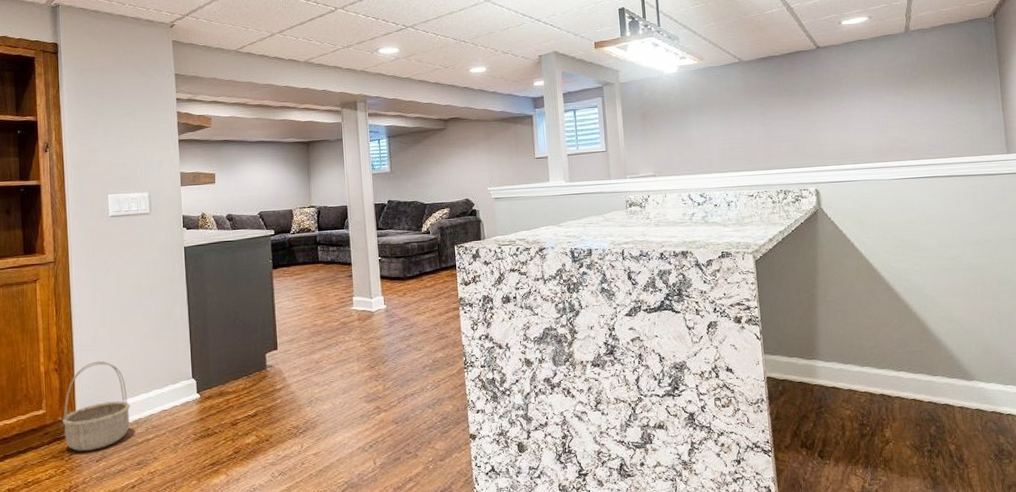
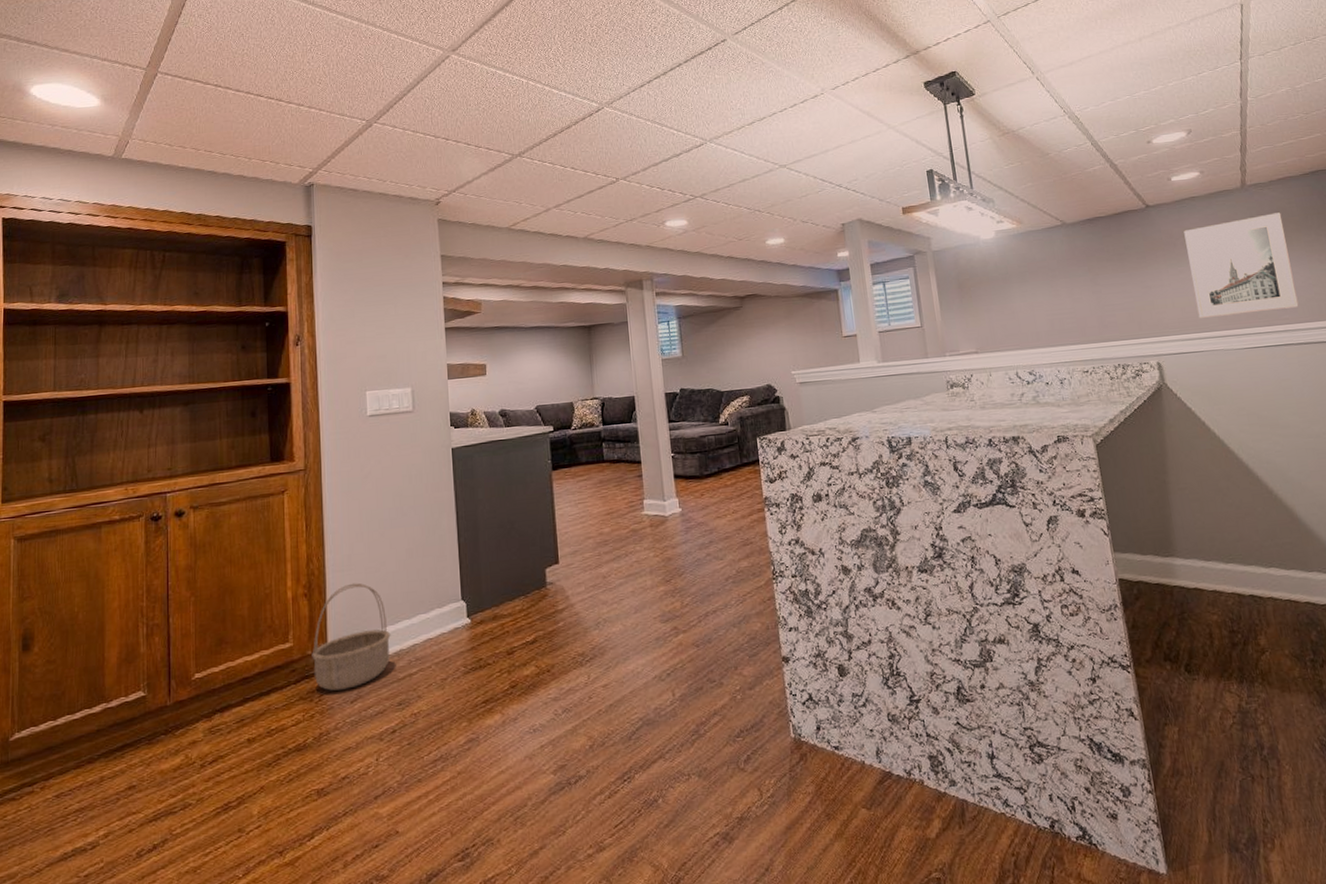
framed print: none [849,56,947,151] -> present [1183,212,1299,318]

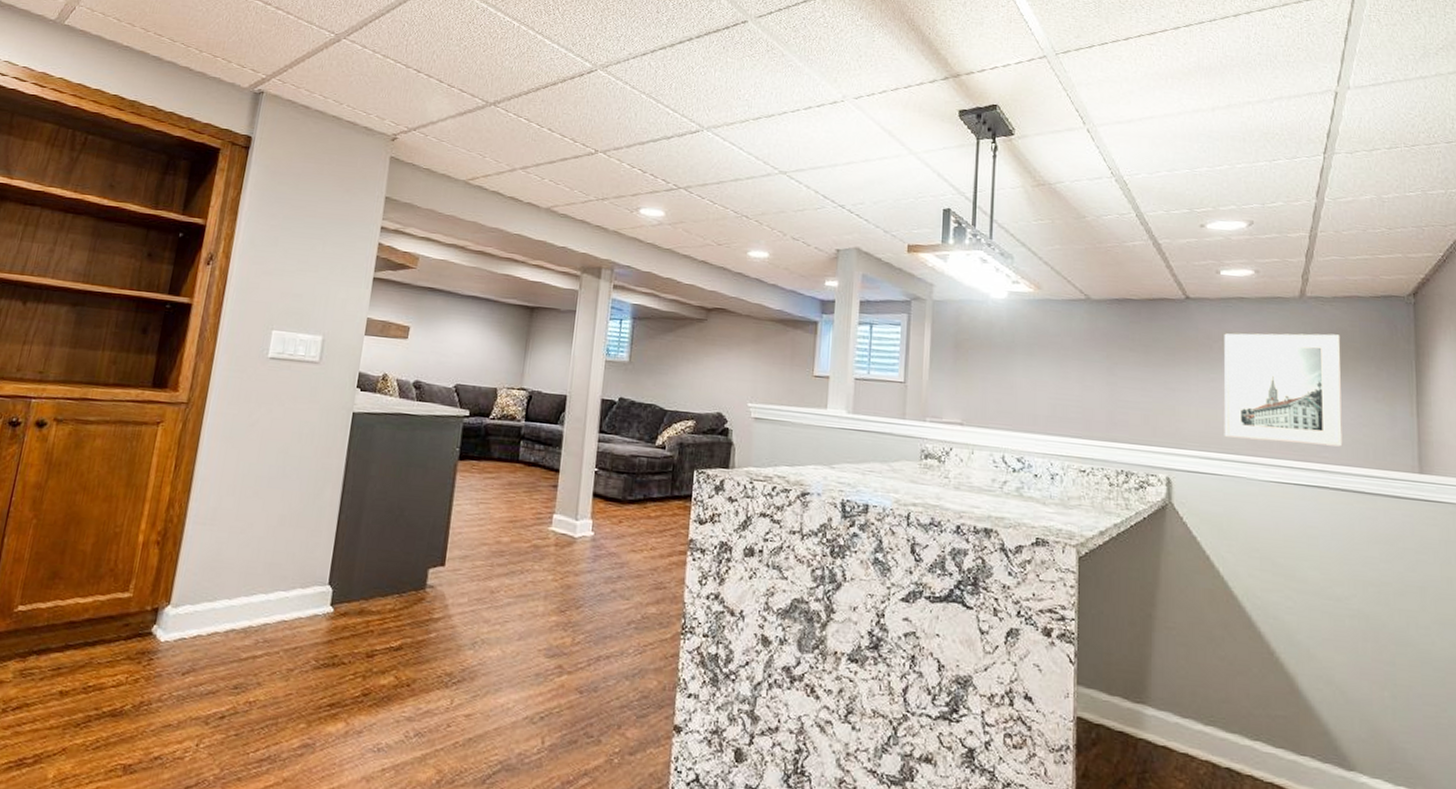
basket: present [312,583,391,691] -> none [148,540,242,659]

